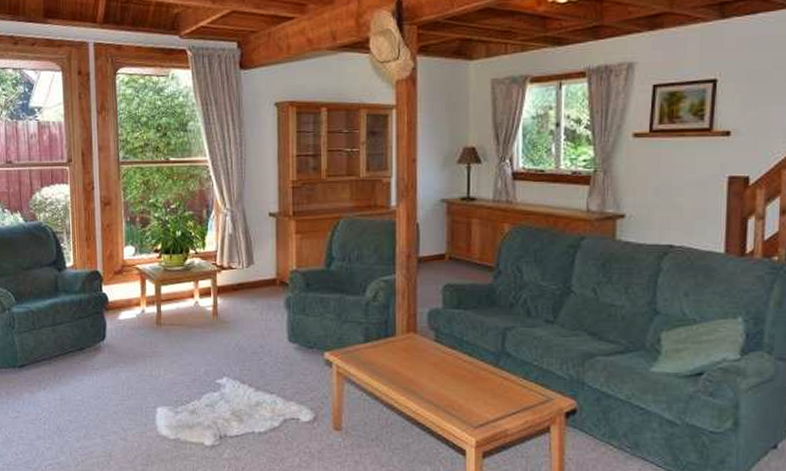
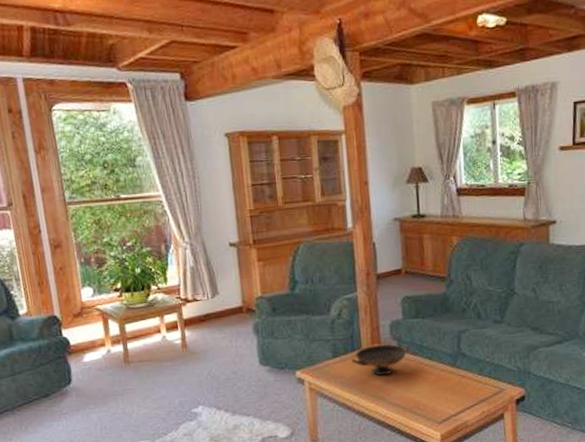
decorative bowl: none [384,333,448,368] -> present [351,343,410,376]

